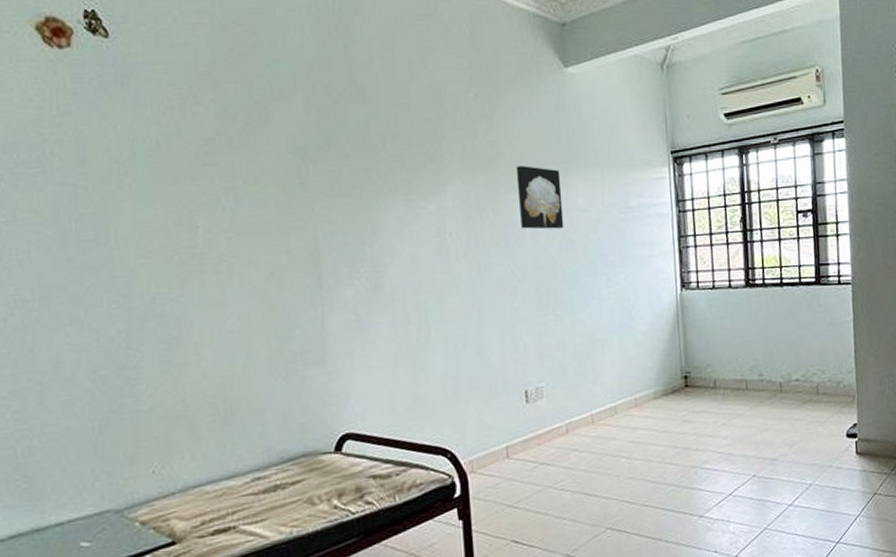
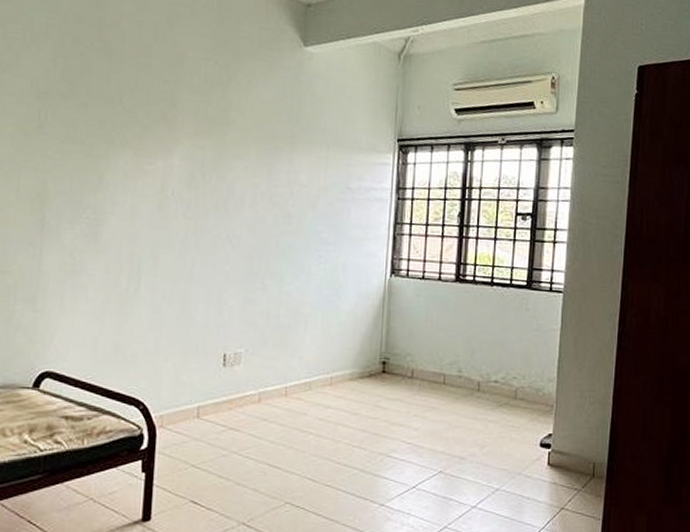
wall art: present [515,165,564,230] -> none [242,135,287,201]

